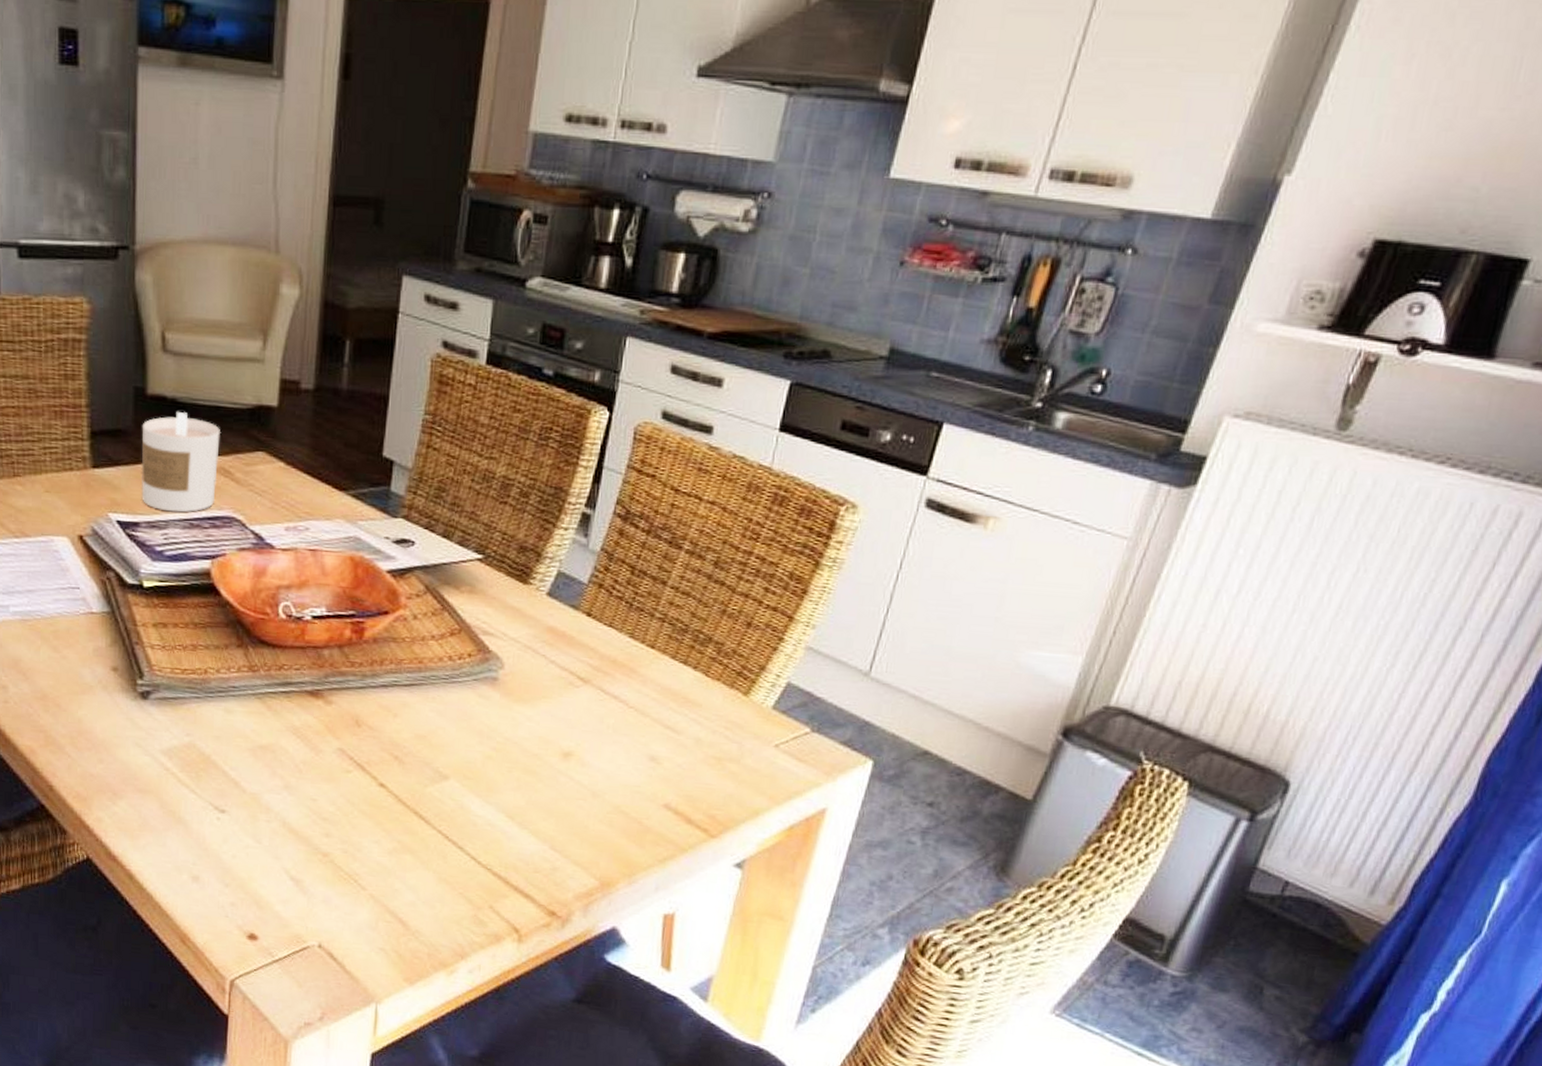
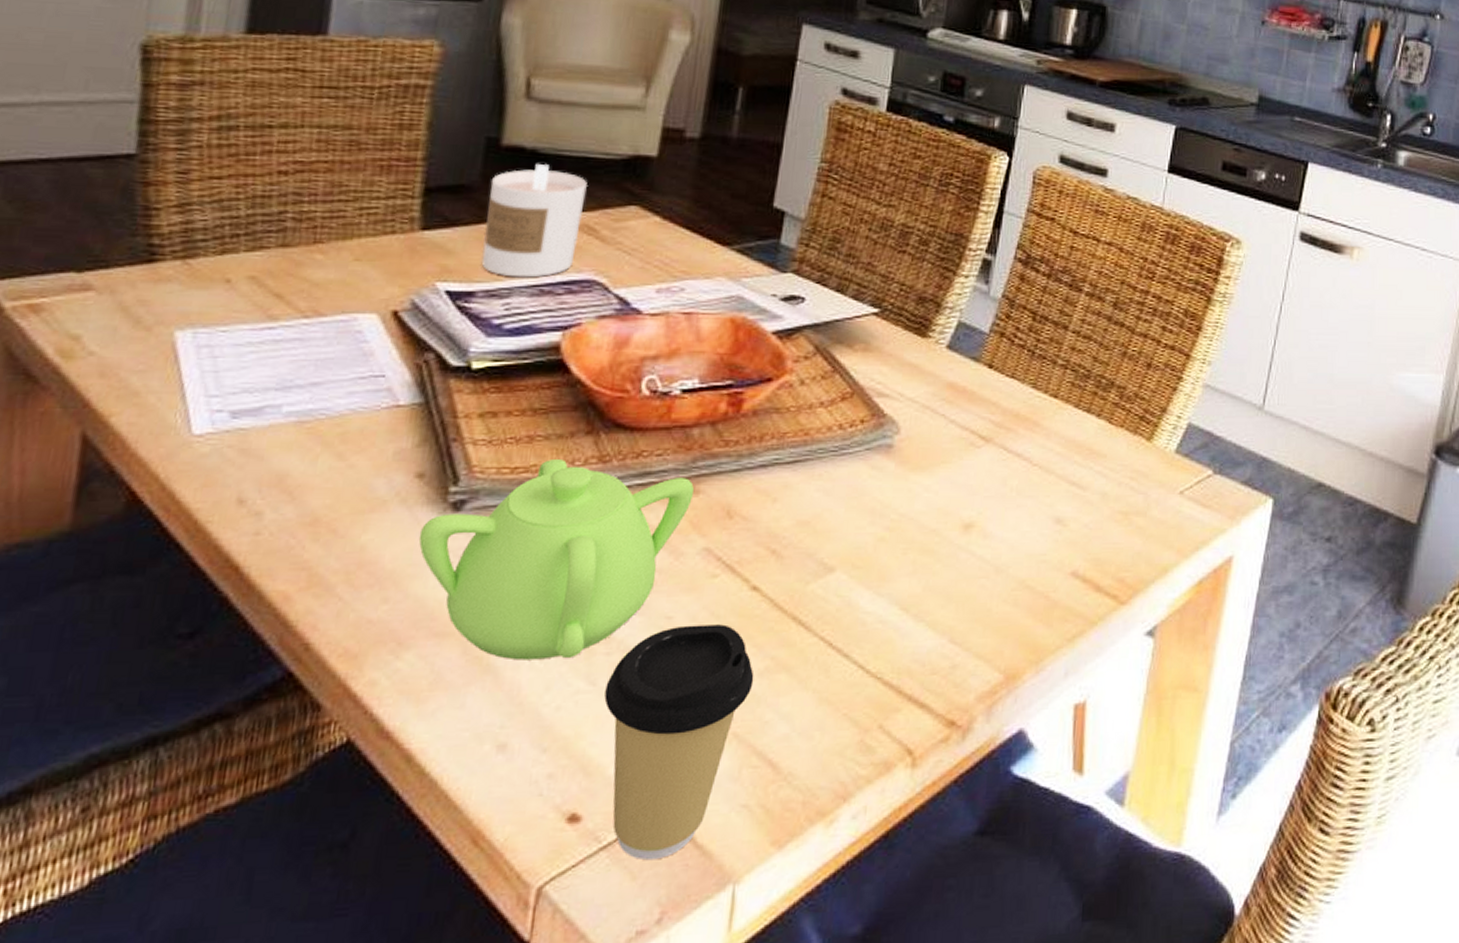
teapot: none [119,665,327,821] -> present [418,460,694,661]
coffee cup: none [268,807,385,976] -> present [604,624,754,861]

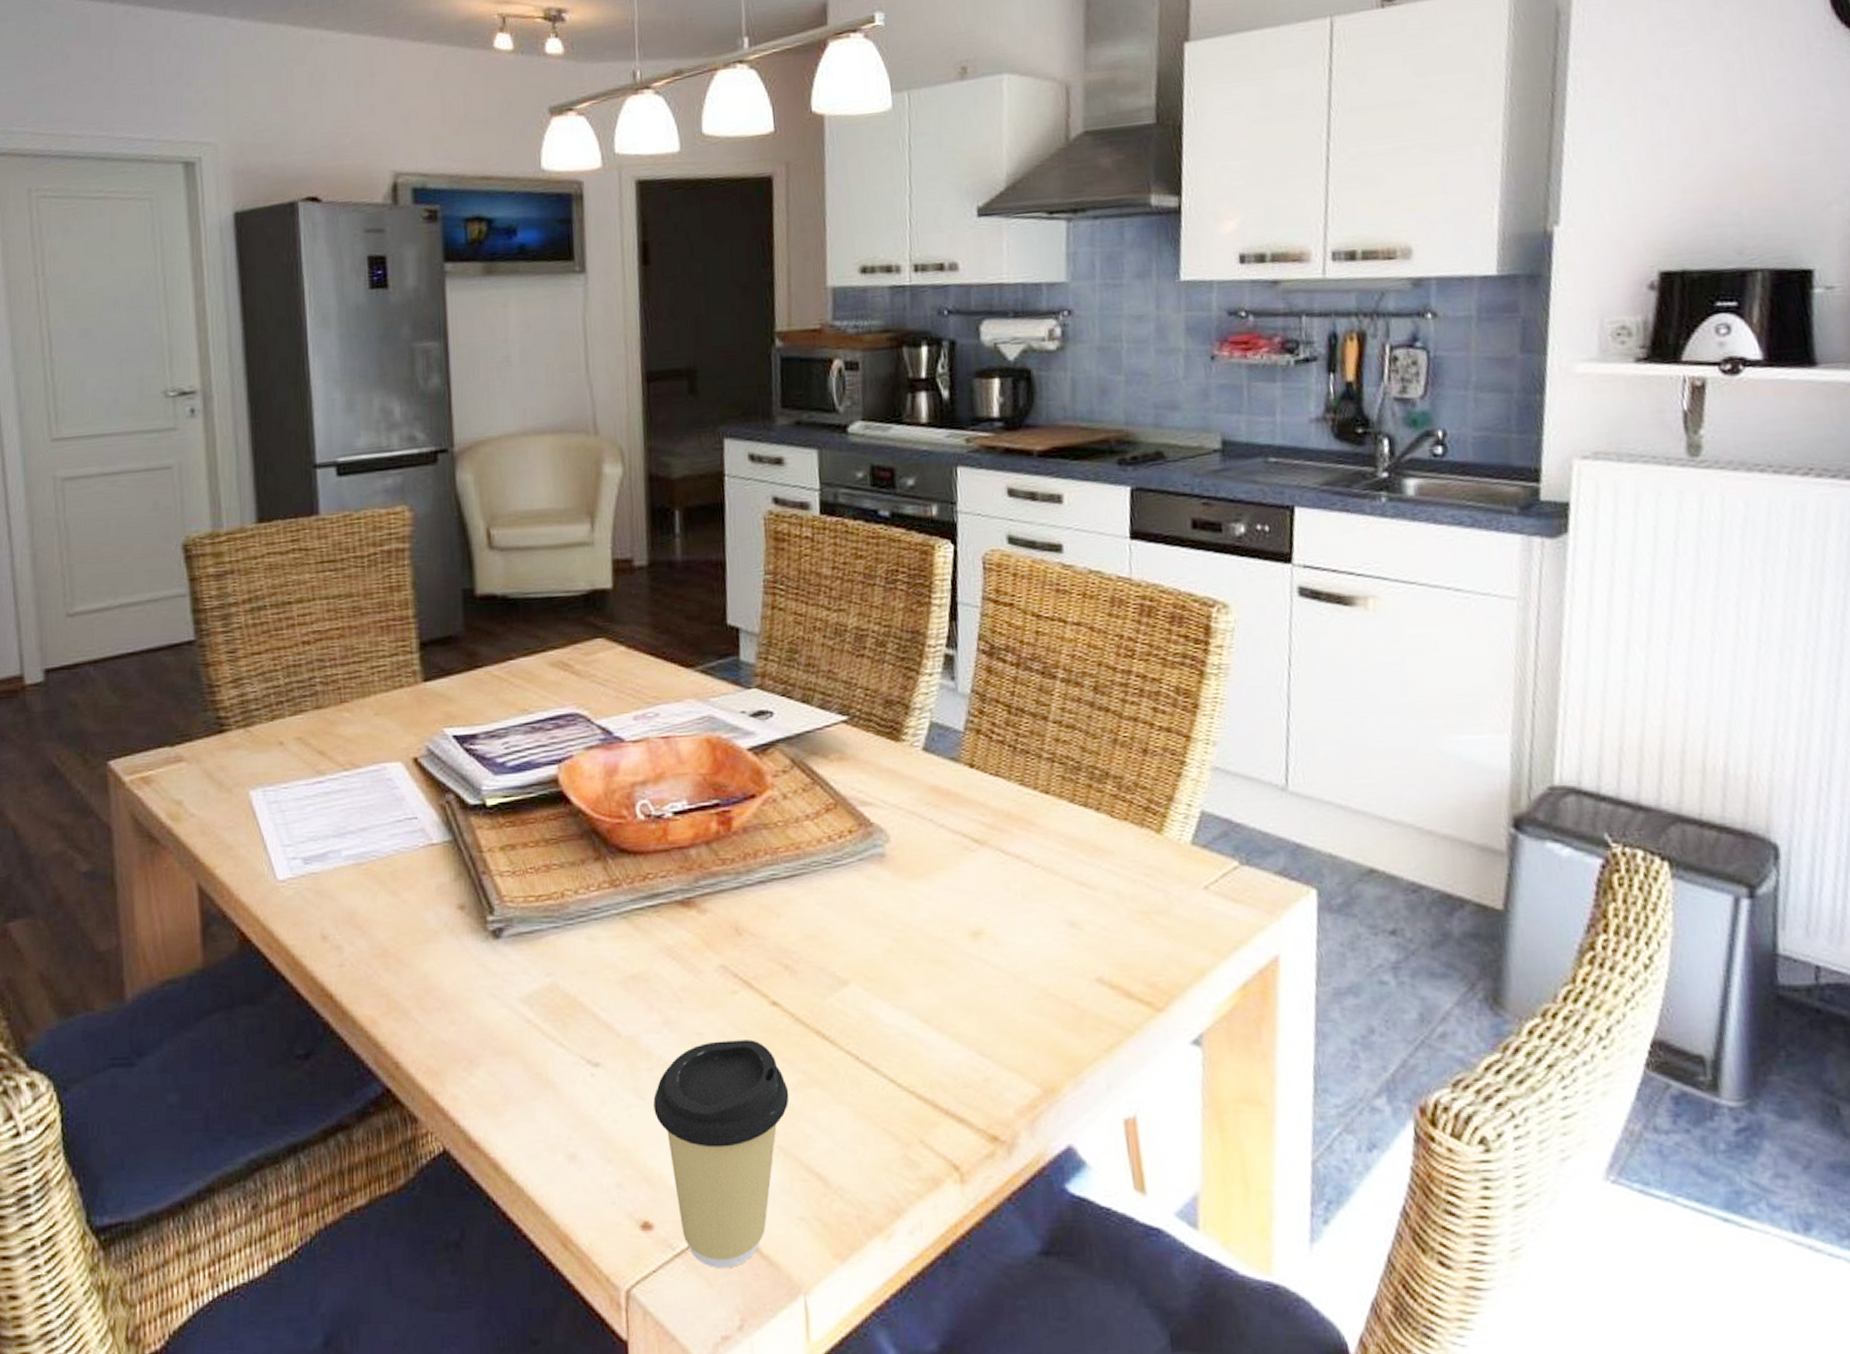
teapot: present [418,460,694,661] -> none [469,886,701,1076]
candle: present [481,163,589,278] -> none [473,608,557,718]

